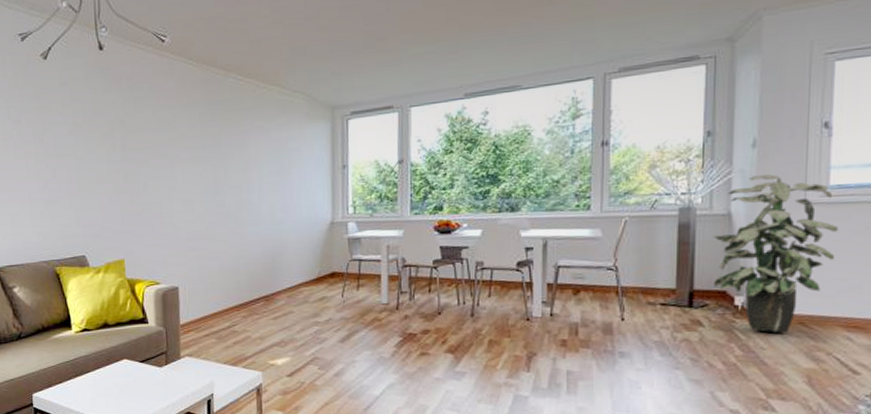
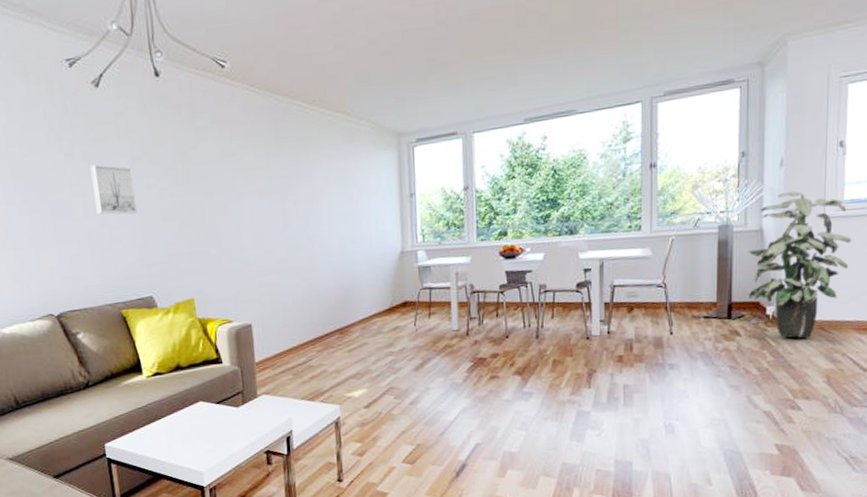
wall art: none [34,130,76,178] -> present [90,164,138,215]

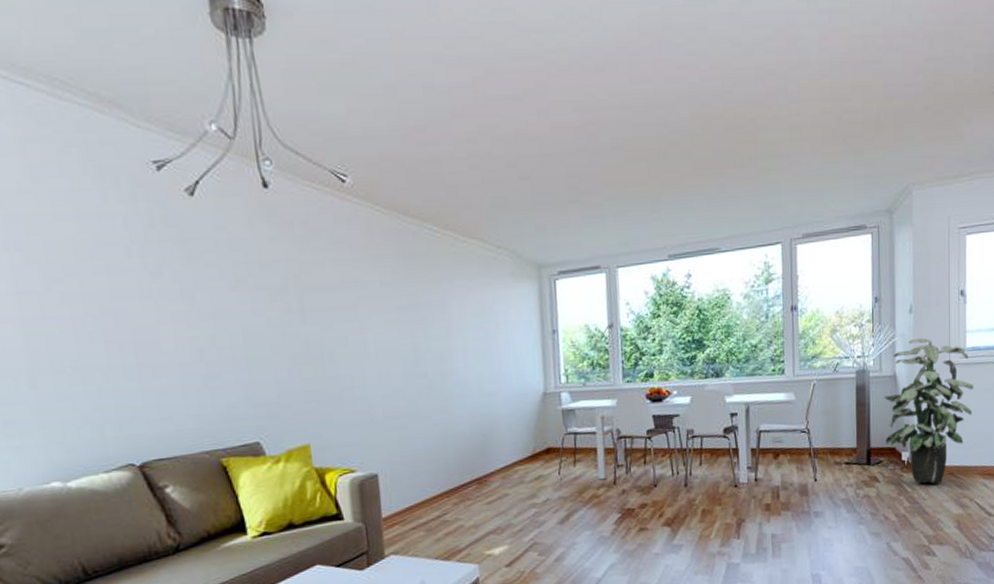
wall art: present [90,164,138,215] -> none [182,285,242,346]

